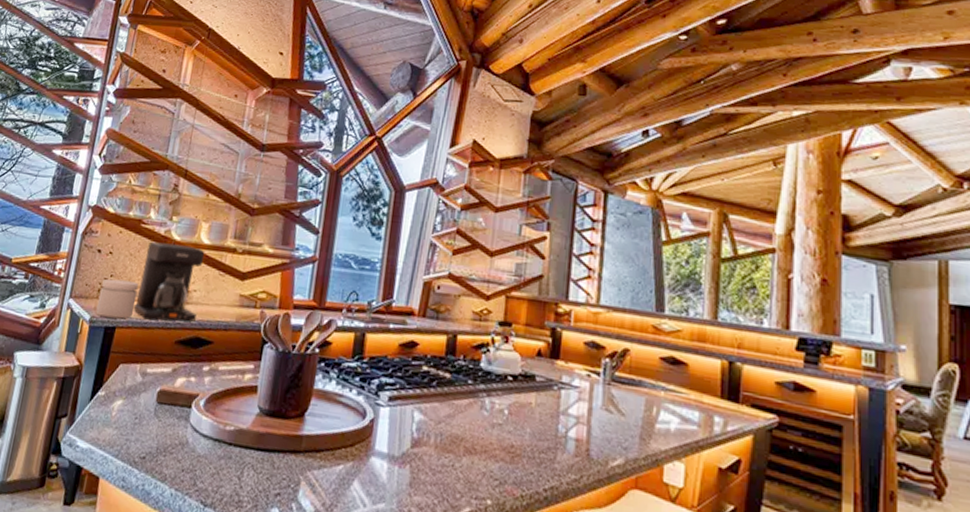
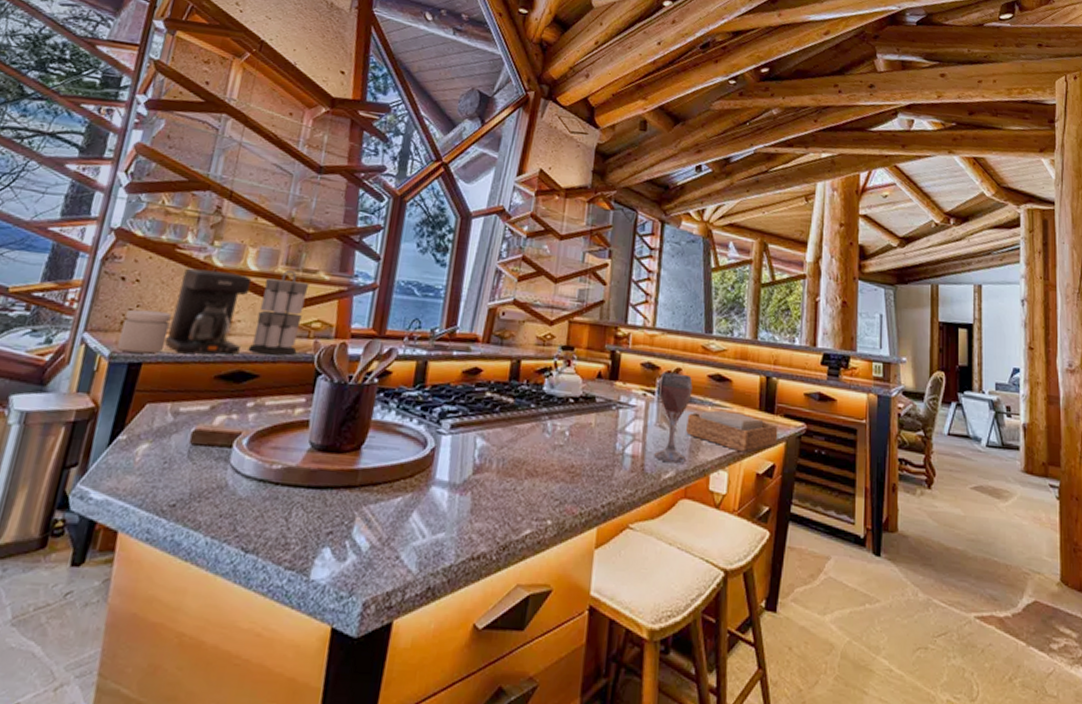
spice rack: none [203,243,255,324] -> present [248,270,310,356]
cup: none [600,352,643,452] -> present [654,372,693,464]
napkin holder: none [636,395,744,444] -> present [686,410,778,453]

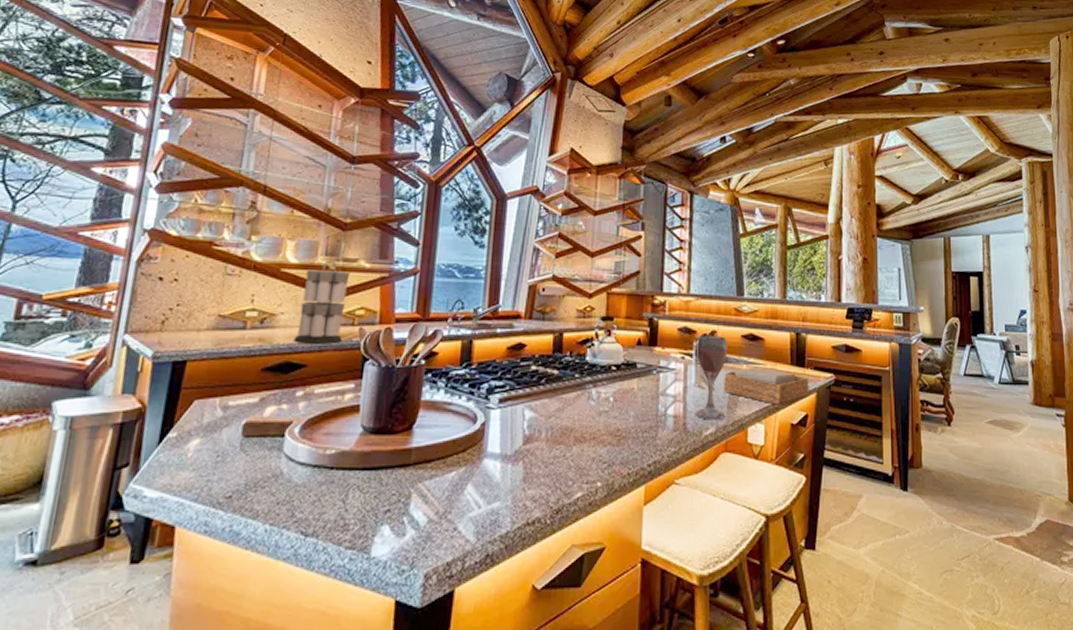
jar: present [117,309,172,354] -> none [159,308,213,351]
coffee maker: present [164,268,252,354] -> none [207,264,292,349]

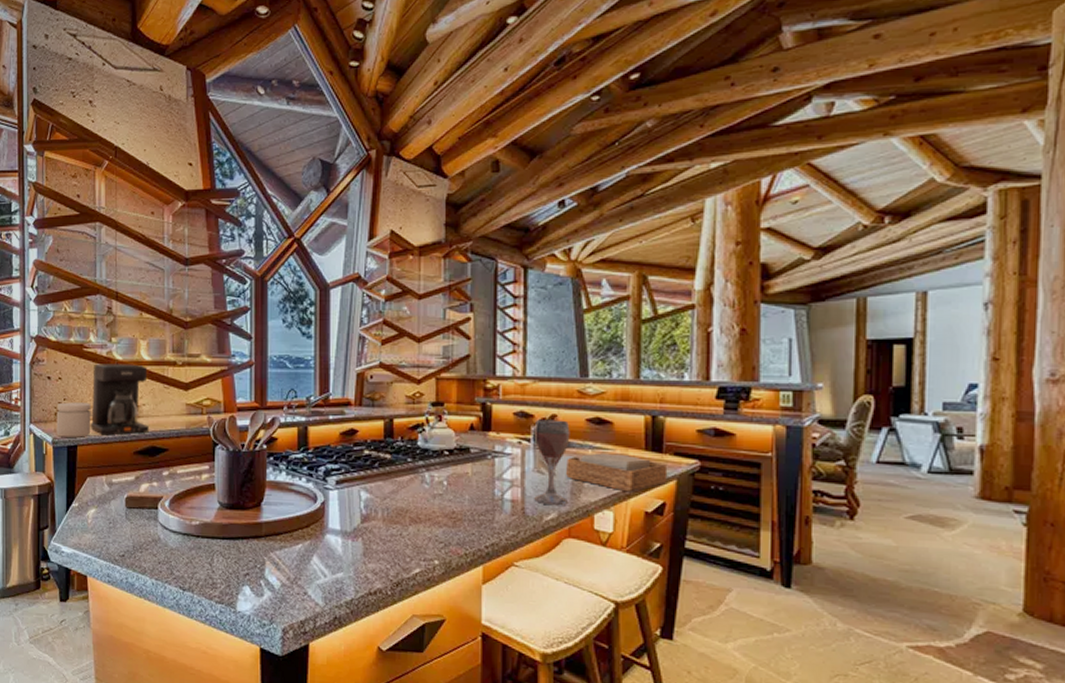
jar: none [159,308,213,351] -> present [56,402,91,438]
coffee maker: none [207,264,292,349] -> present [90,364,149,436]
spice rack: present [293,260,351,344] -> none [155,356,195,431]

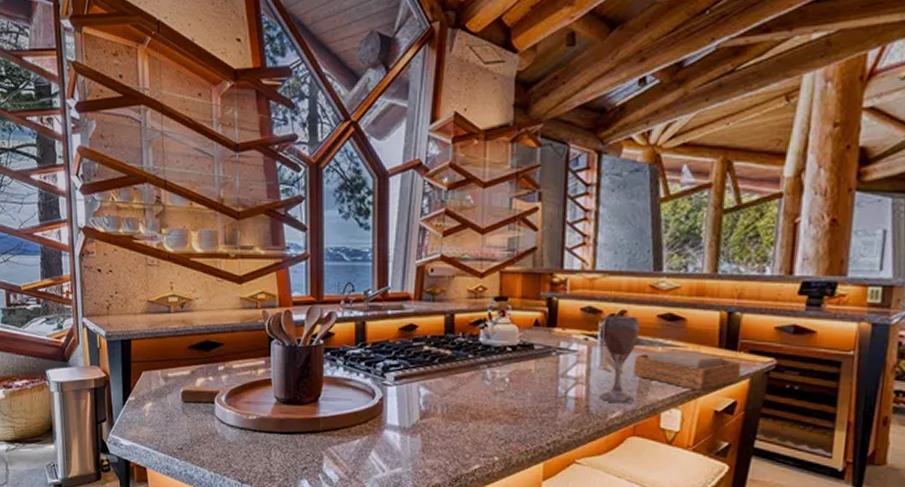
jar: present [56,402,91,438] -> none [108,295,144,332]
coffee maker: present [90,364,149,436] -> none [143,256,203,330]

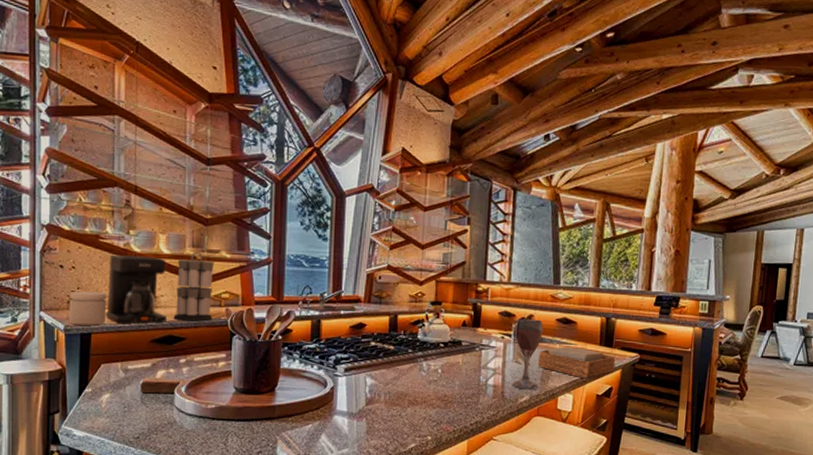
jar: none [108,295,144,332] -> present [69,291,107,326]
coffee maker: none [143,256,203,330] -> present [105,254,167,324]
spice rack: none [209,248,250,326] -> present [173,251,215,322]

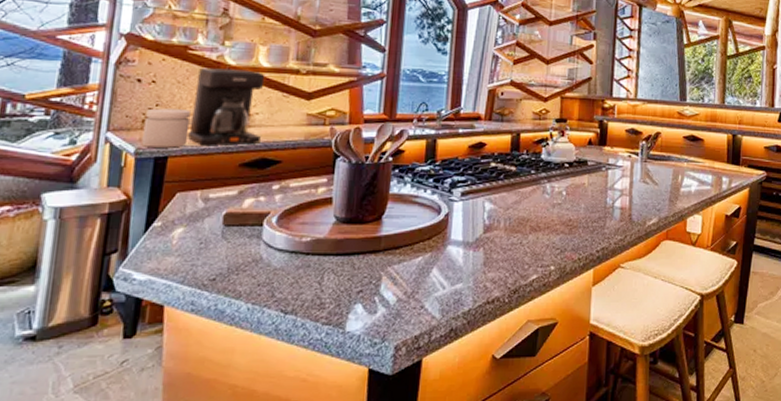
spice rack: present [173,251,215,322] -> none [268,64,321,142]
cup: present [512,318,544,390] -> none [640,136,671,212]
napkin holder: present [538,347,616,379] -> none [666,165,743,199]

